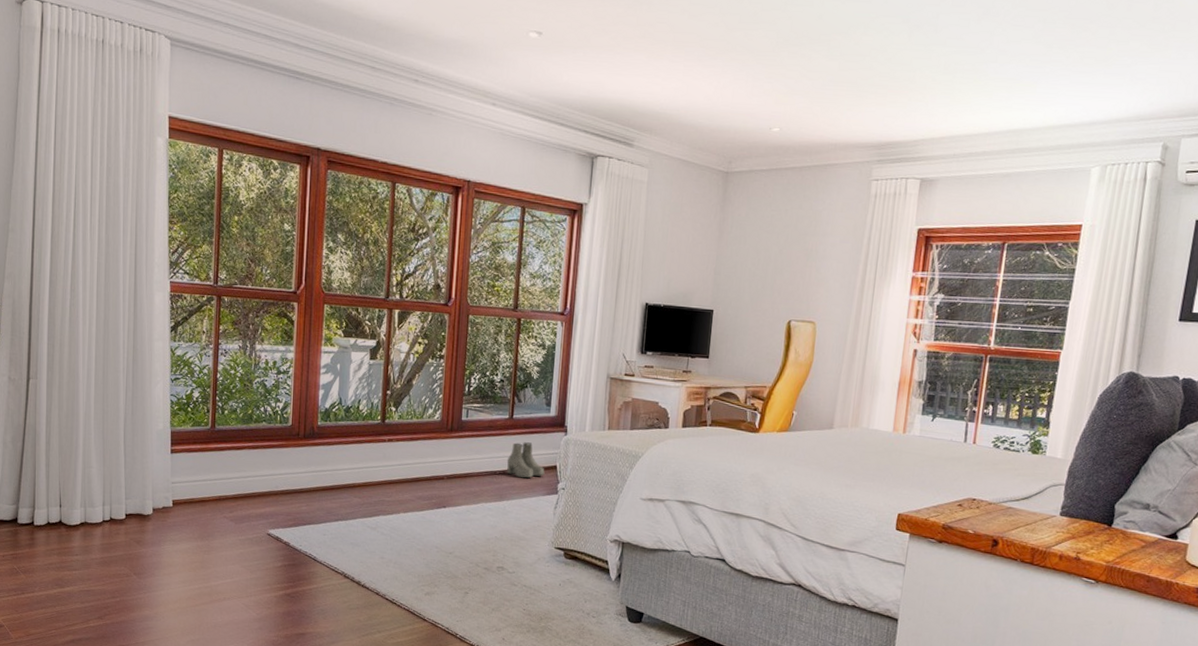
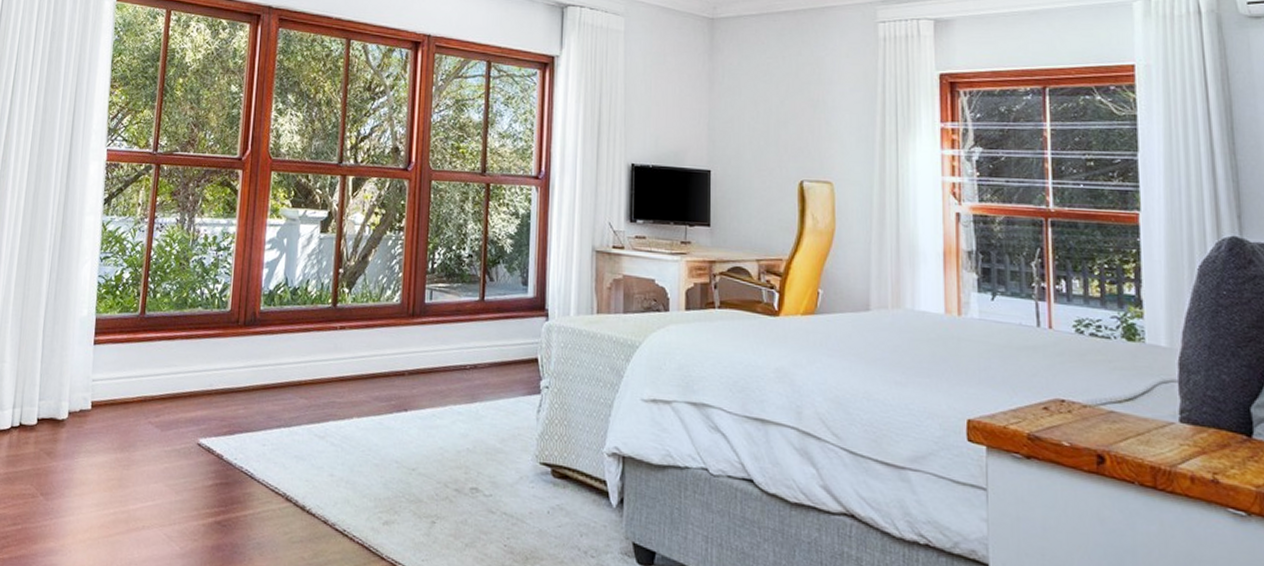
boots: present [506,442,545,479] -> none [478,329,524,375]

